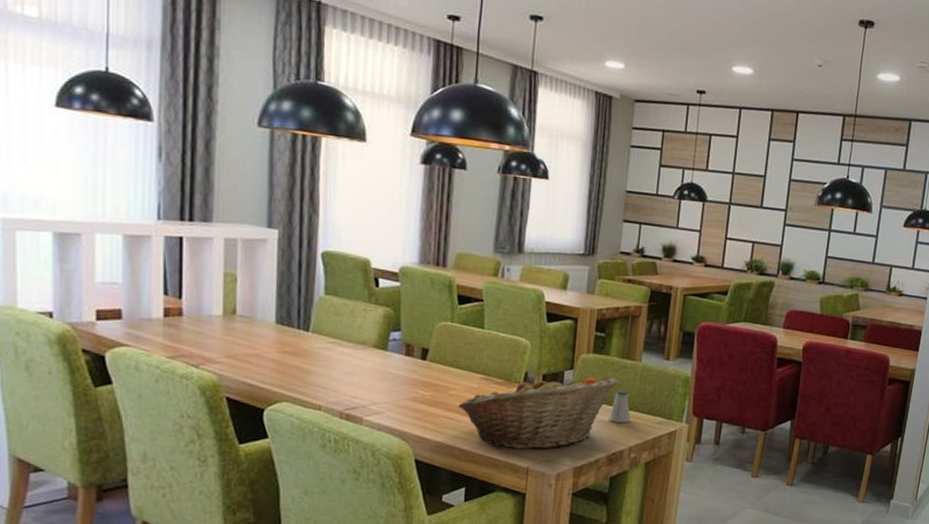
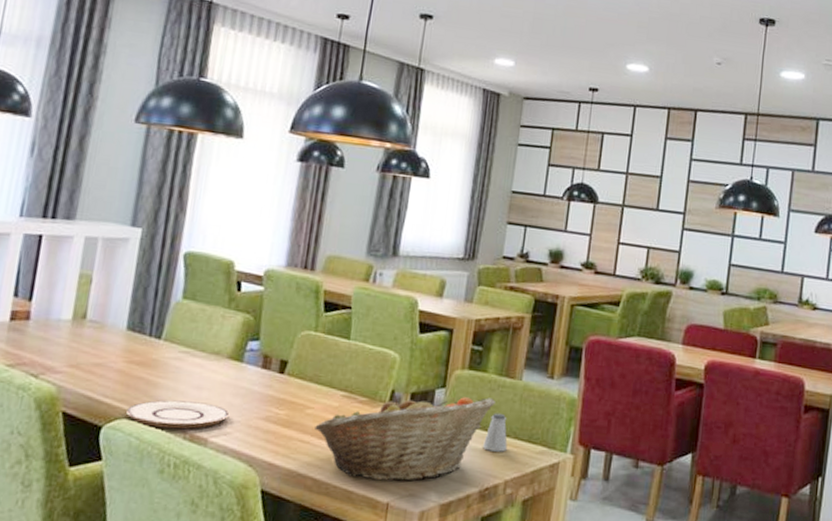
plate: none [284,385,380,410] -> present [125,400,230,430]

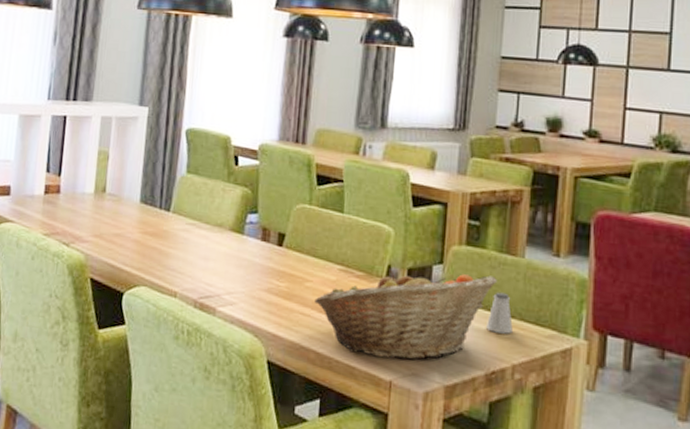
plate: present [125,400,230,430] -> none [143,269,234,298]

